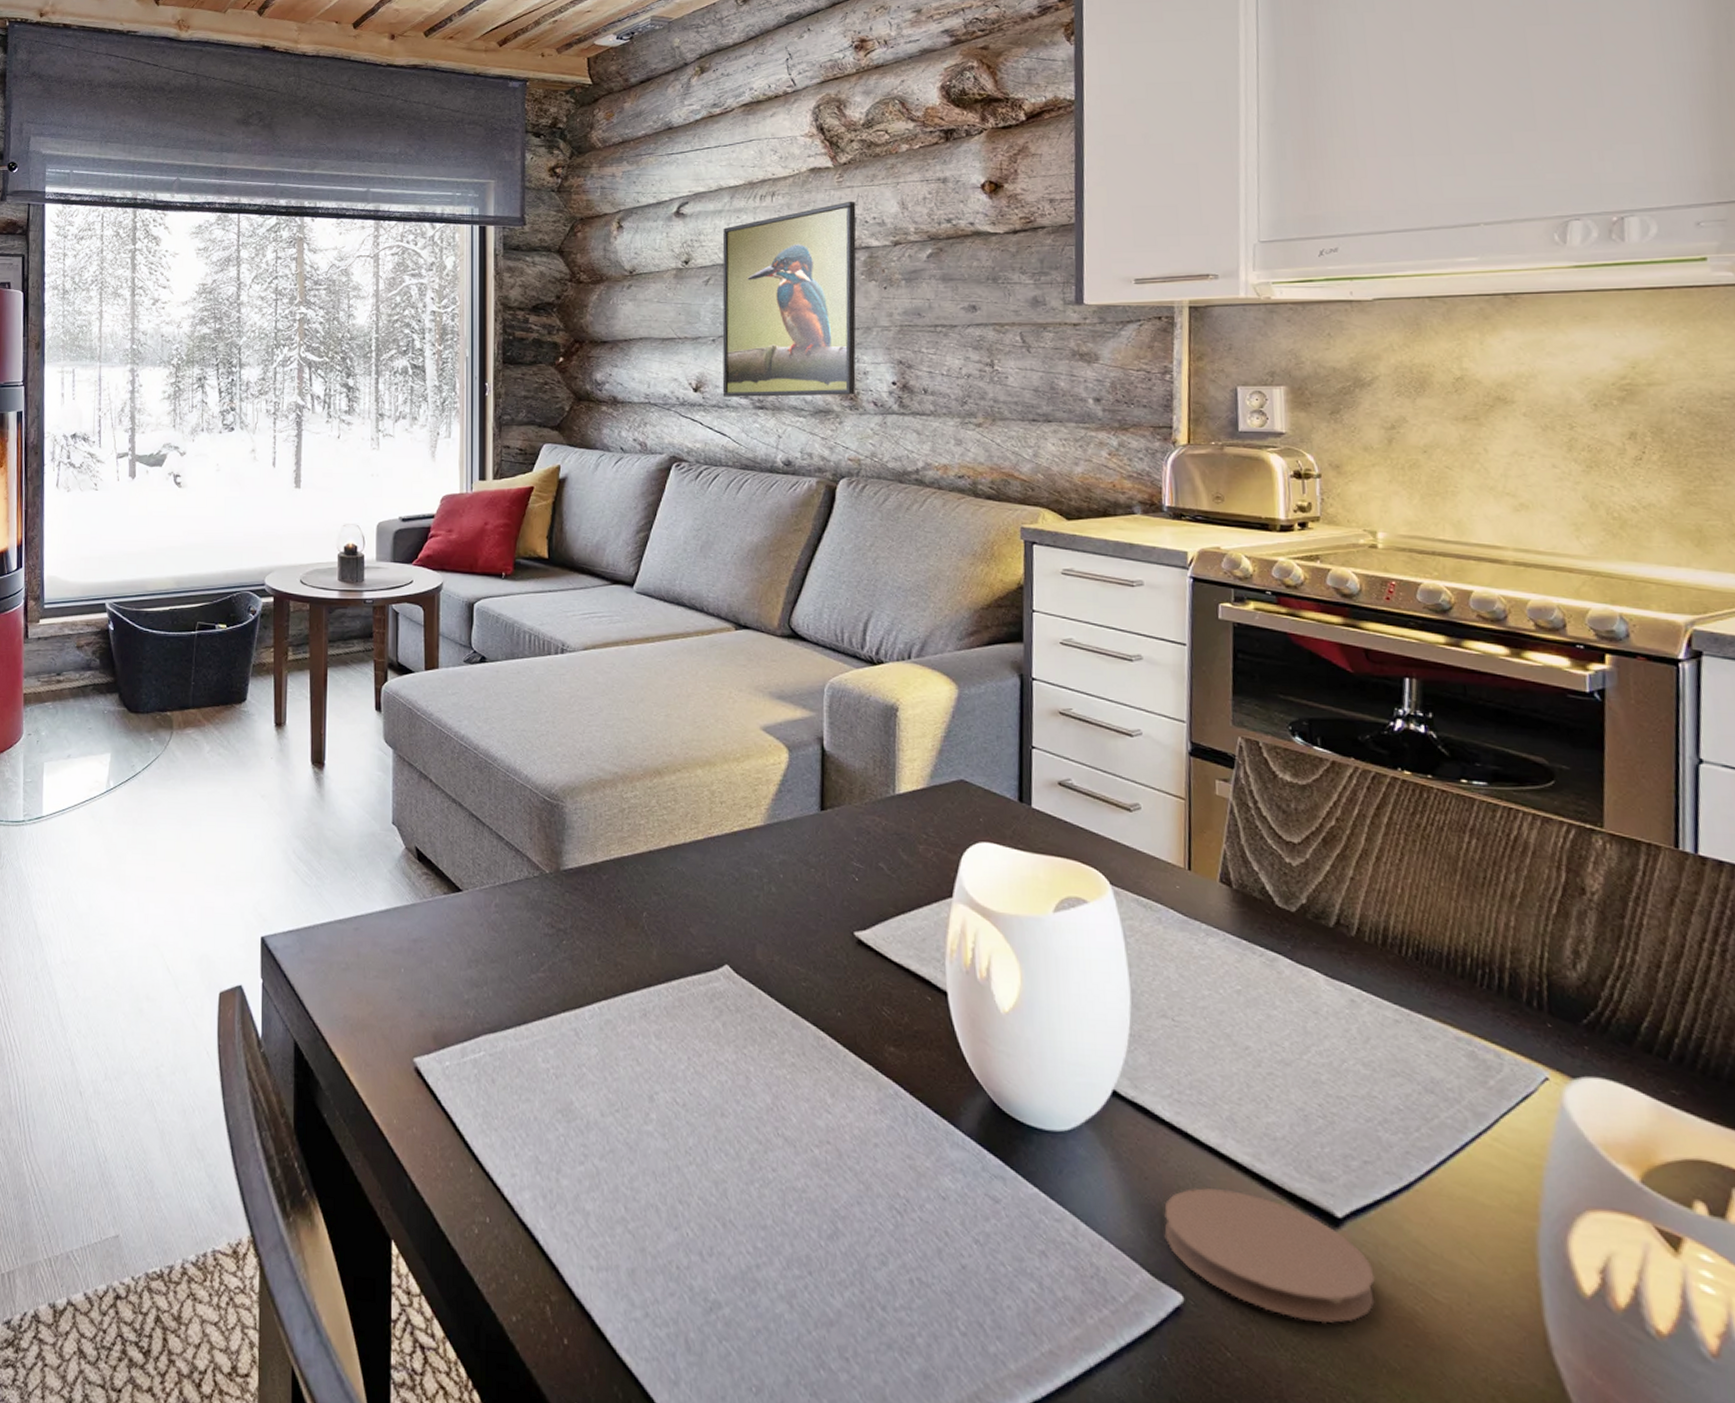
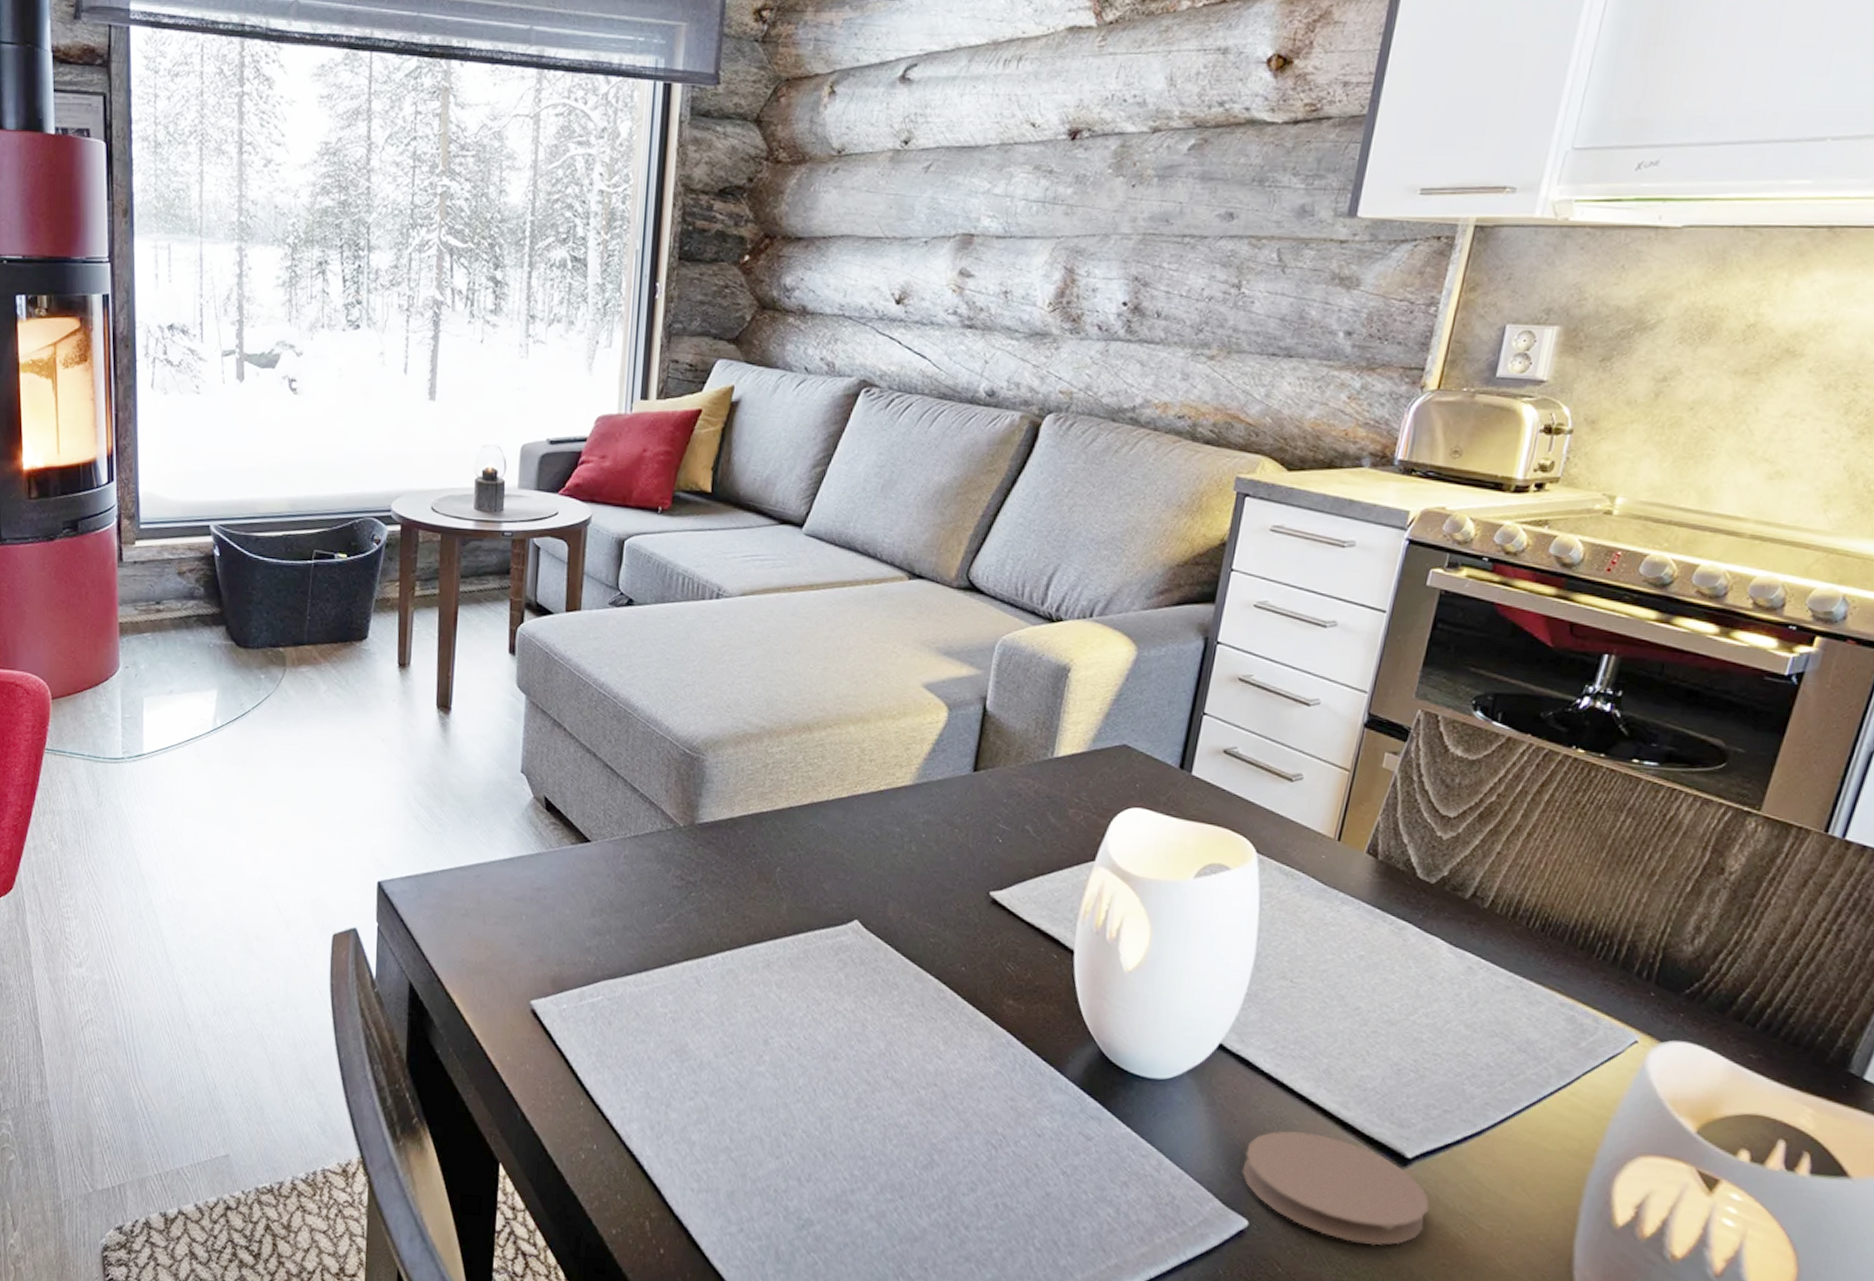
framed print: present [722,201,857,397] -> none [928,72,1116,316]

